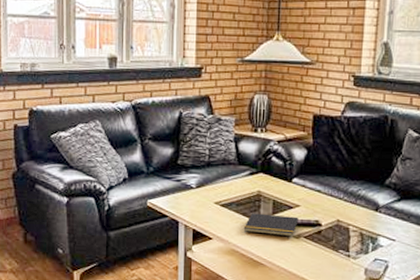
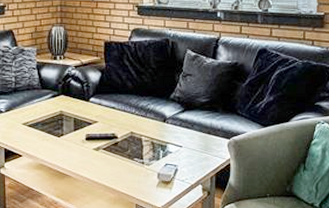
notepad: present [243,213,299,237] -> none [49,130,97,150]

